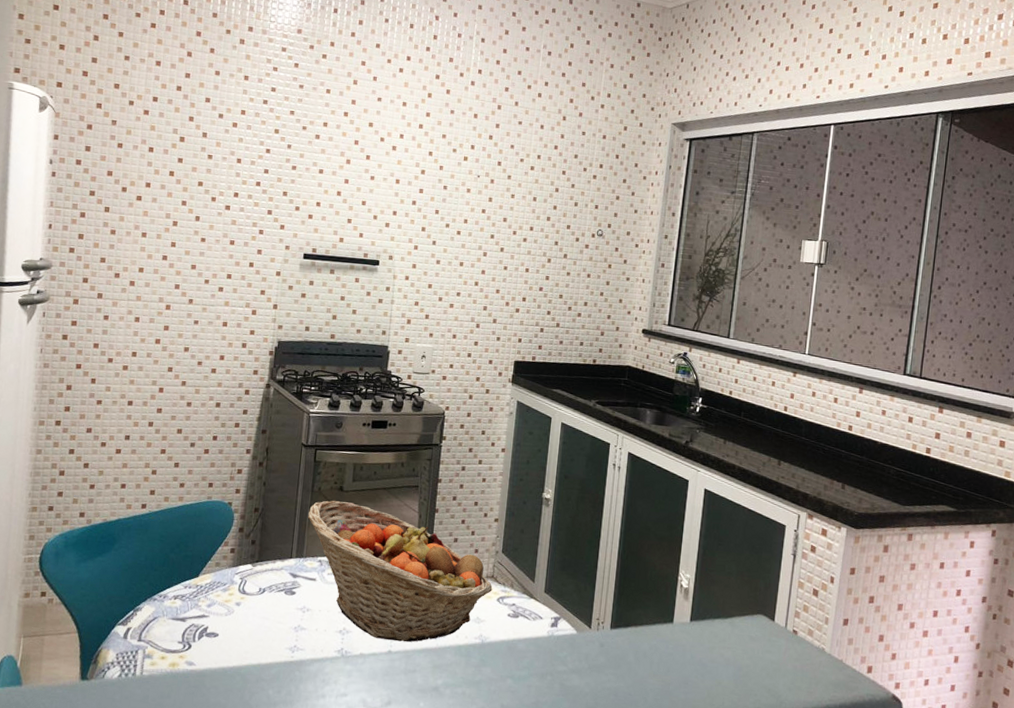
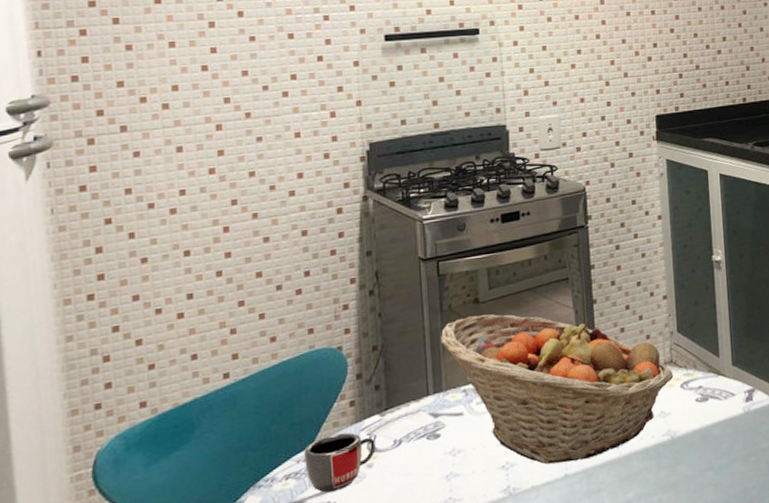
mug: none [189,572,245,618] -> present [304,432,376,493]

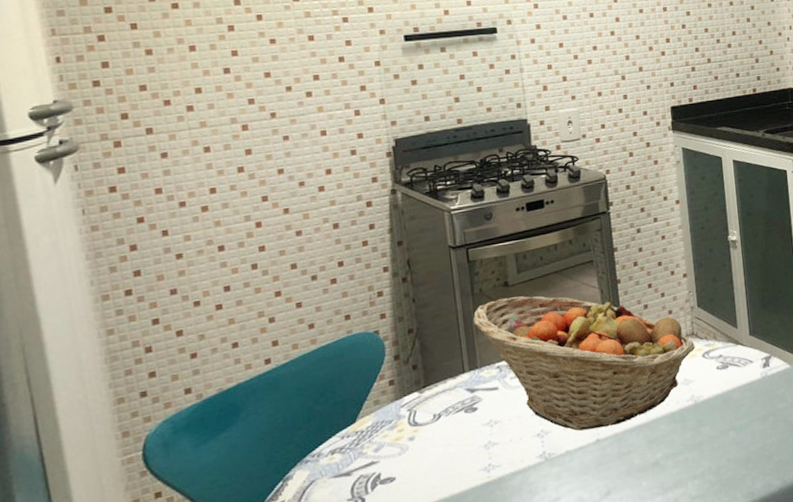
mug: present [304,432,376,493] -> none [348,409,416,465]

